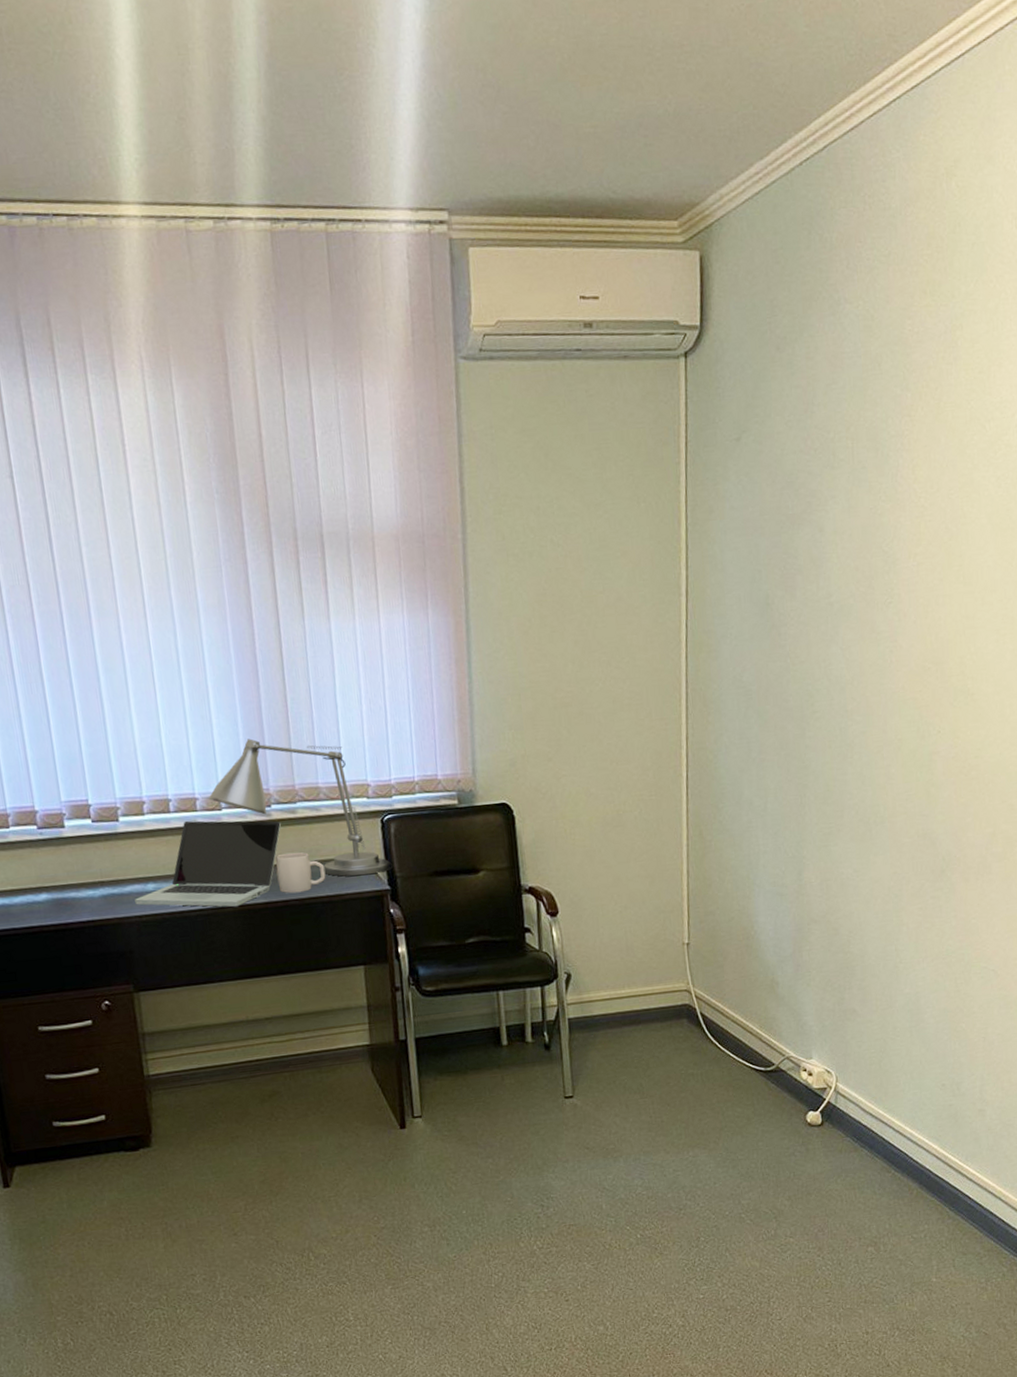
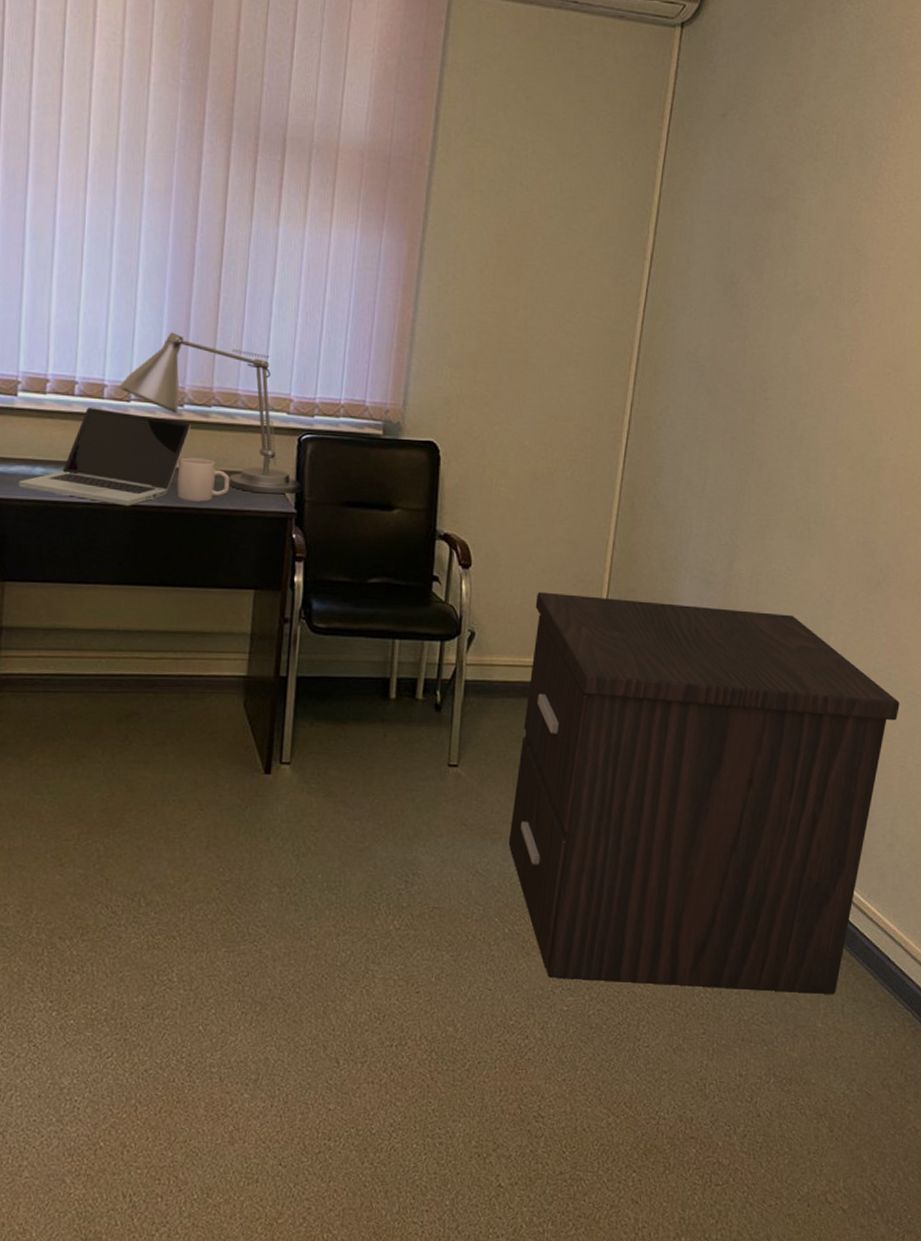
nightstand: none [622,913,976,1272] -> present [508,592,900,995]

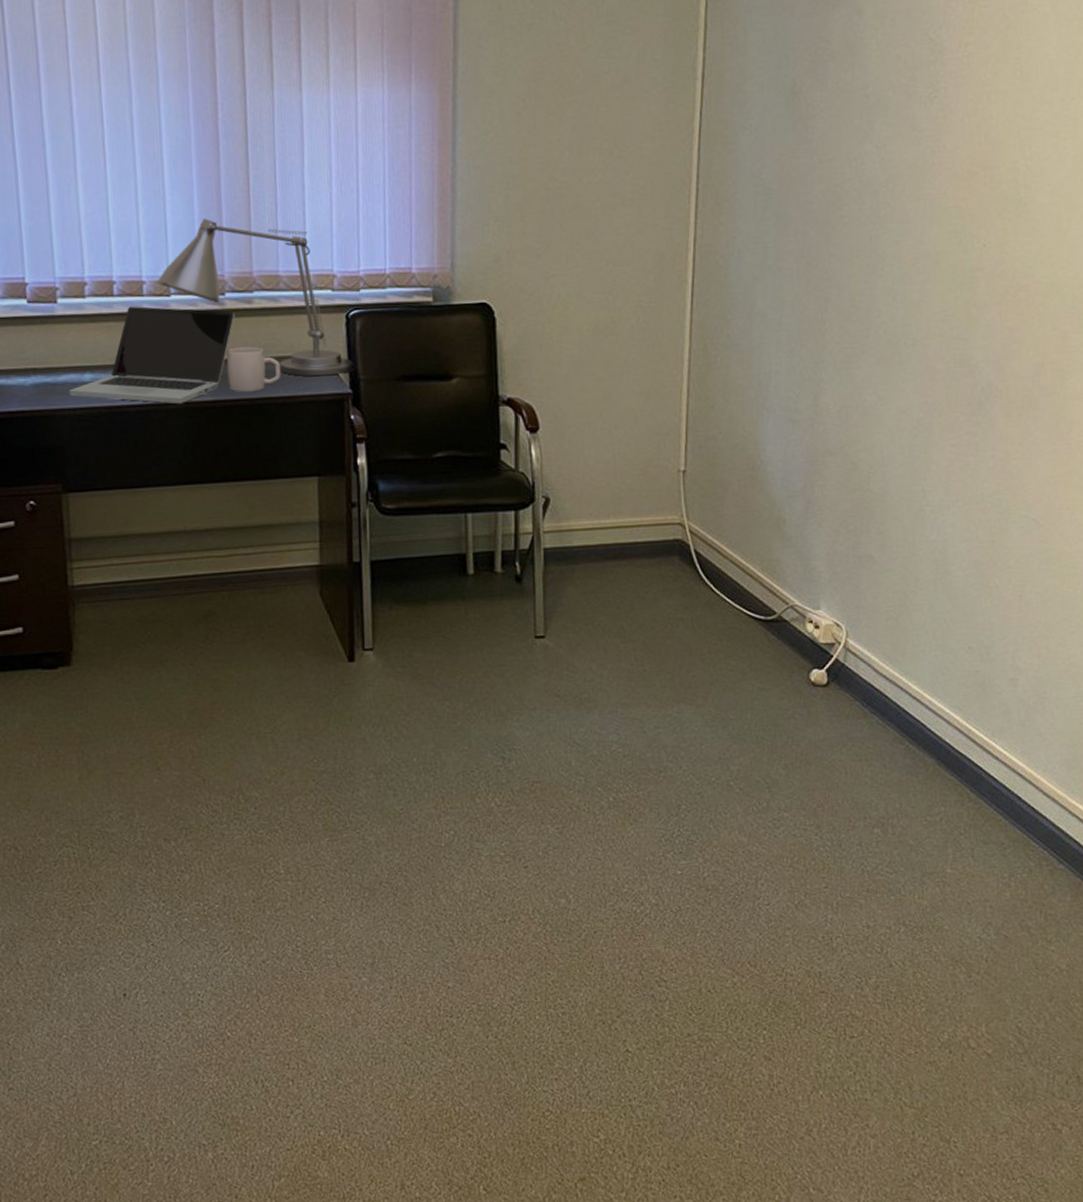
nightstand: present [508,592,900,995] -> none [604,447,1013,843]

